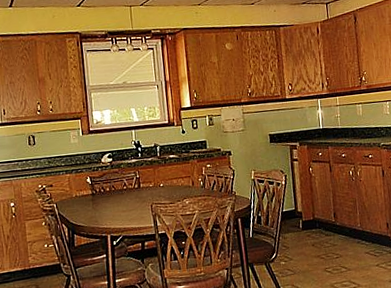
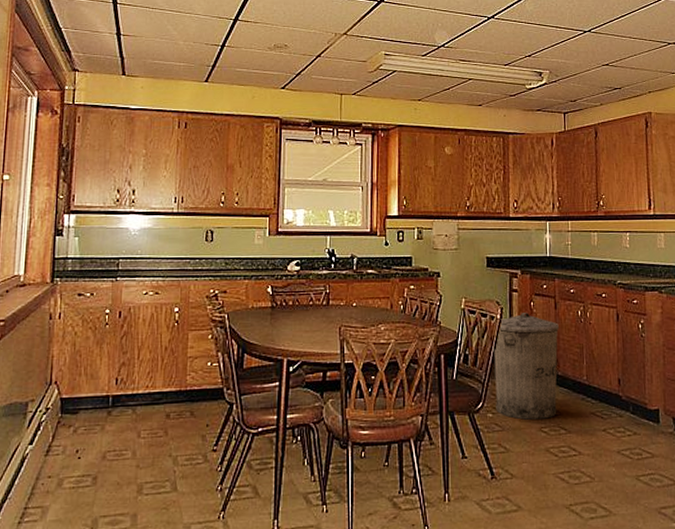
trash can: none [281,177,338,264] -> present [493,313,560,420]

